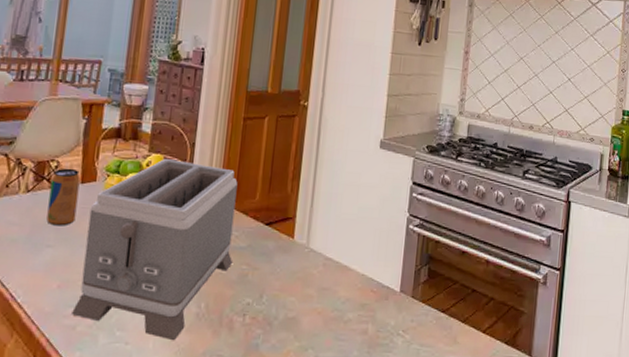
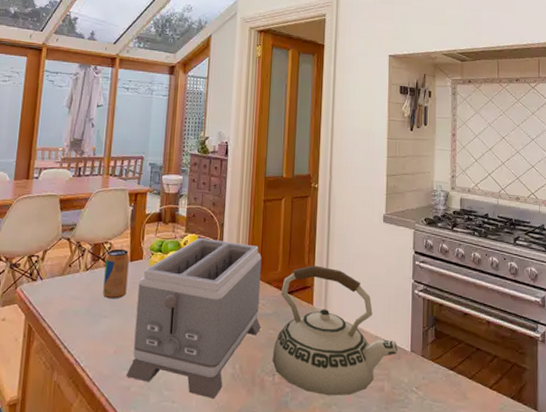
teakettle: none [243,194,387,339] -> present [272,265,399,396]

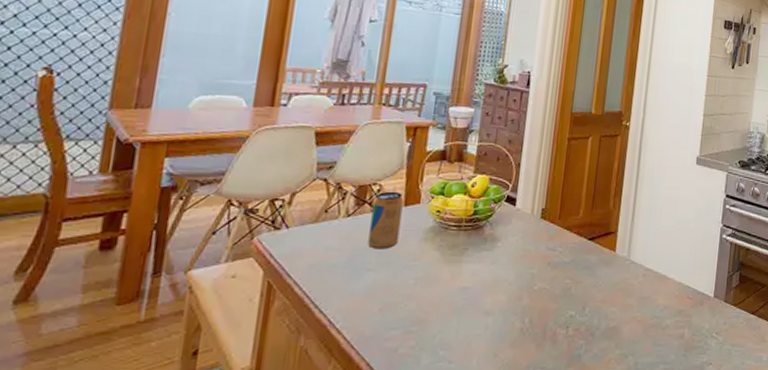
toaster: present [126,238,262,400] -> none [393,180,562,357]
teakettle: present [272,265,399,396] -> none [567,209,702,347]

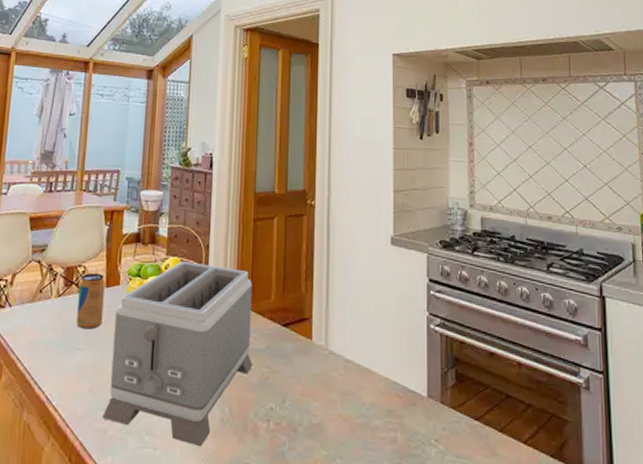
toaster: none [393,180,562,357] -> present [102,262,254,447]

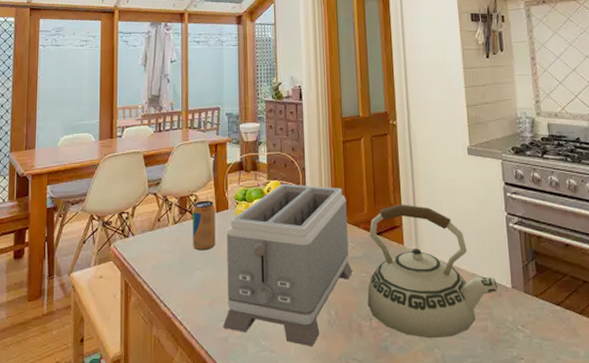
teakettle: none [266,294,413,448] -> present [367,204,499,339]

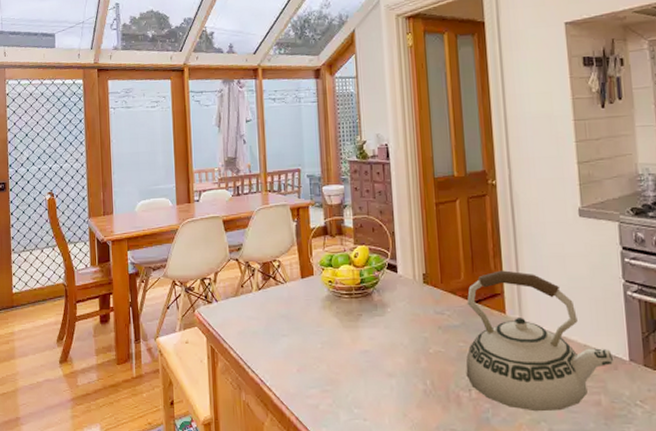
beverage can: present [193,200,216,251] -> none [276,266,302,317]
toaster: present [223,184,353,347] -> none [313,249,450,417]

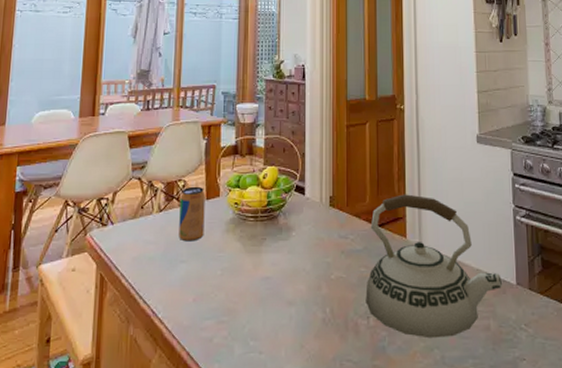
beverage can: none [276,266,302,317] -> present [179,186,205,242]

